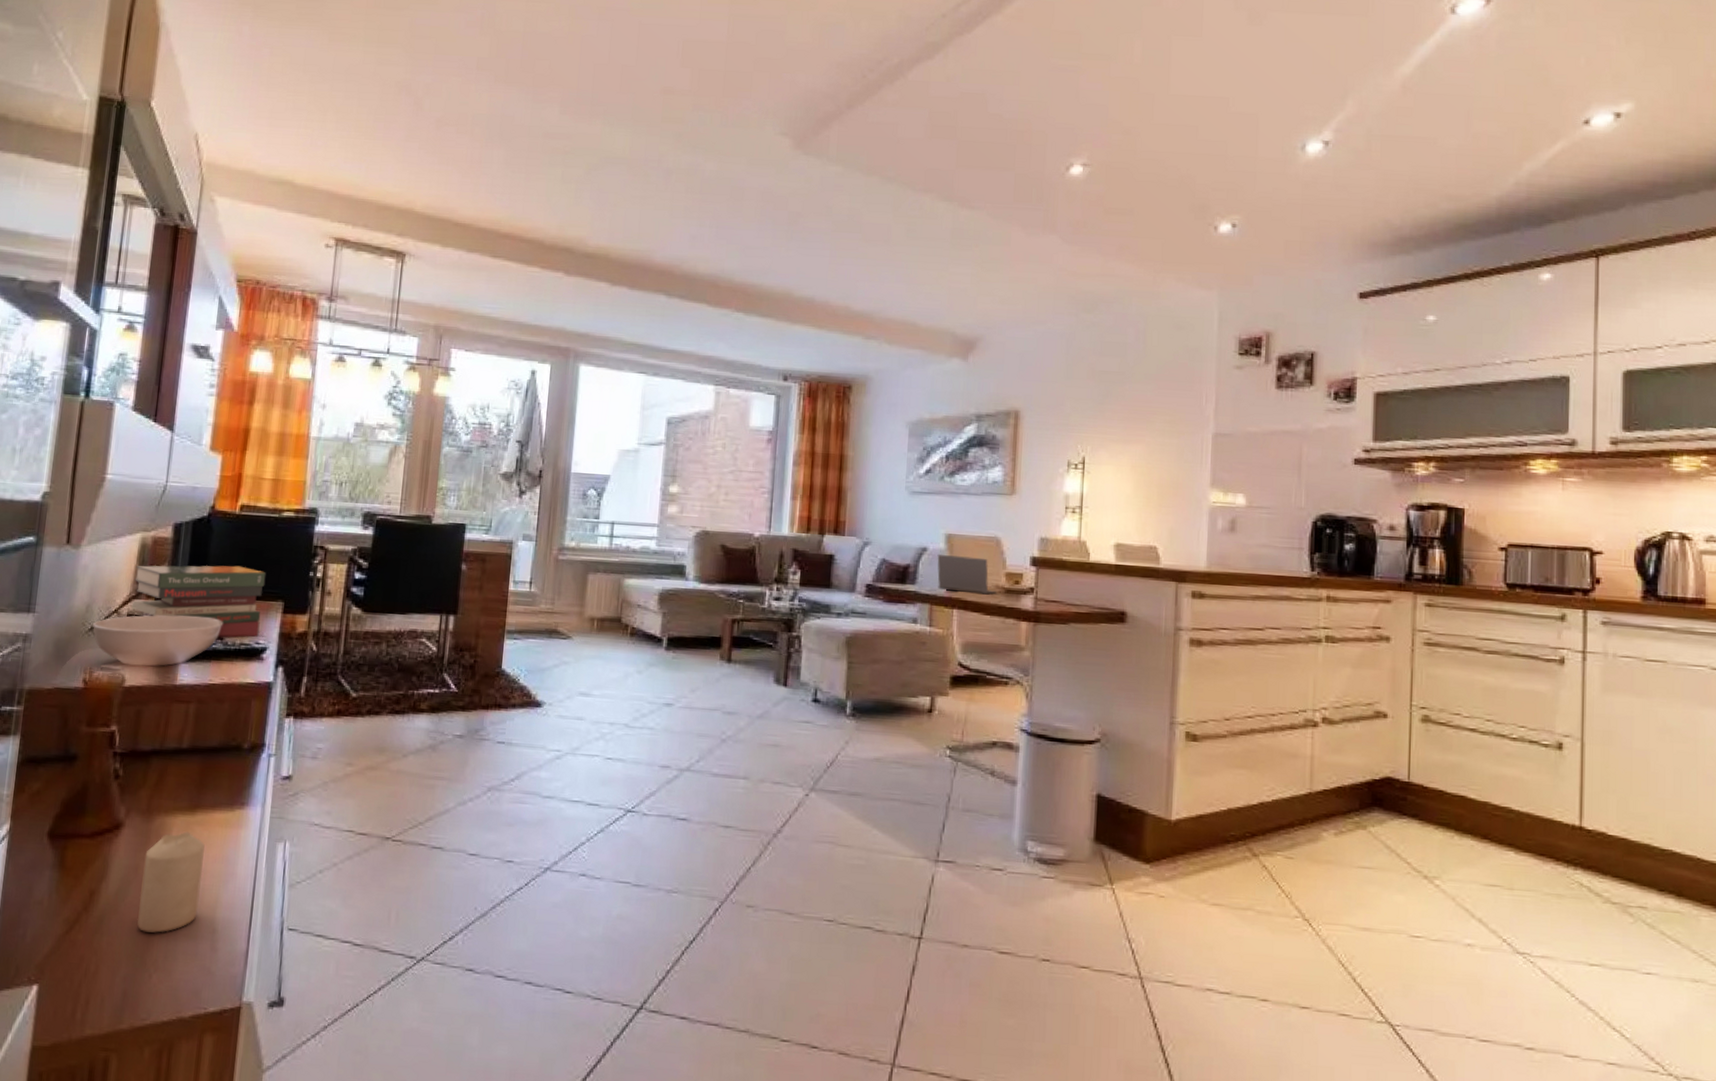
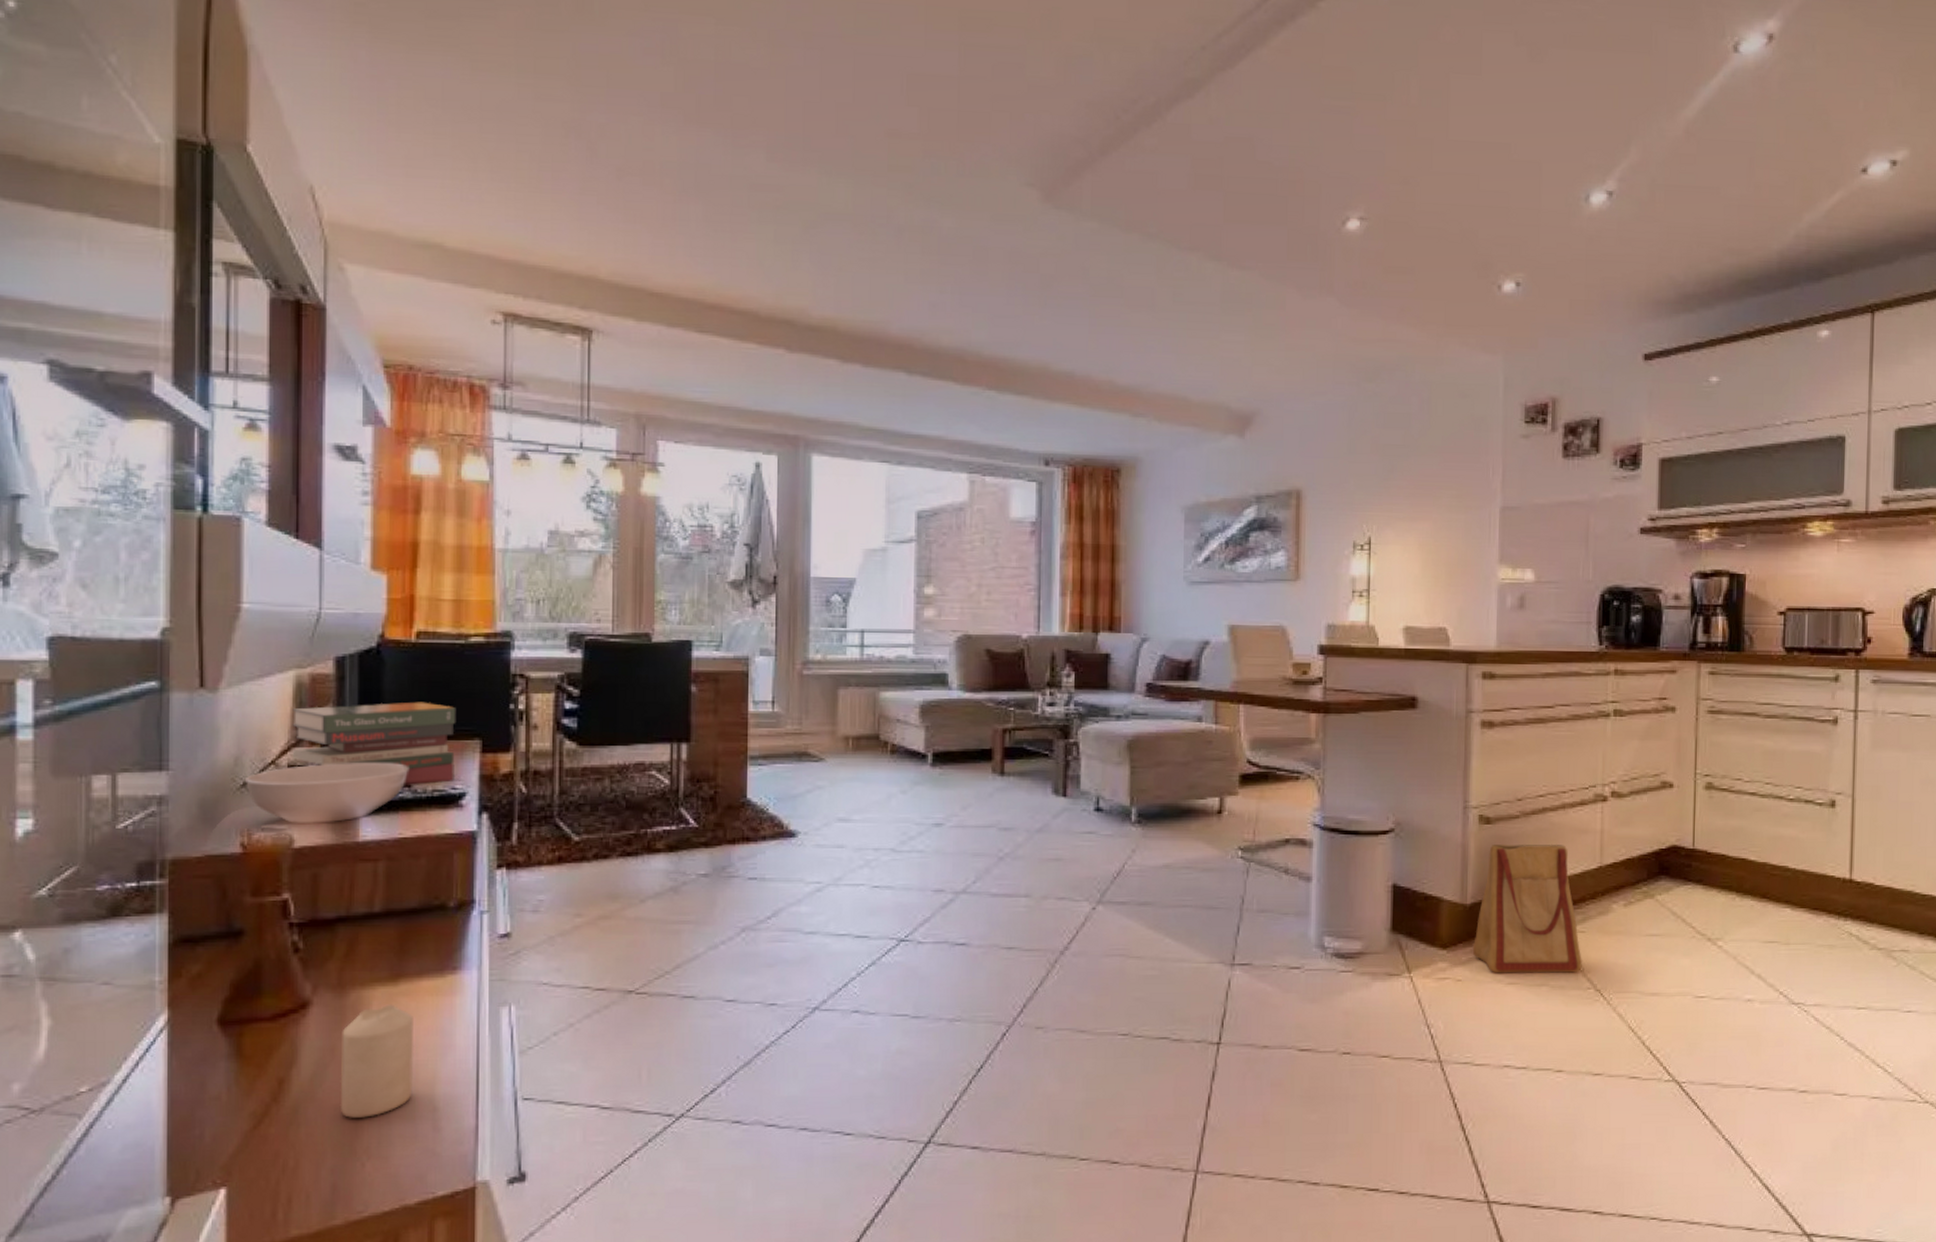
laptop computer: present [937,554,997,595] -> none [1220,647,1285,687]
shopping bag: none [1176,762,1290,900] -> present [1472,845,1582,973]

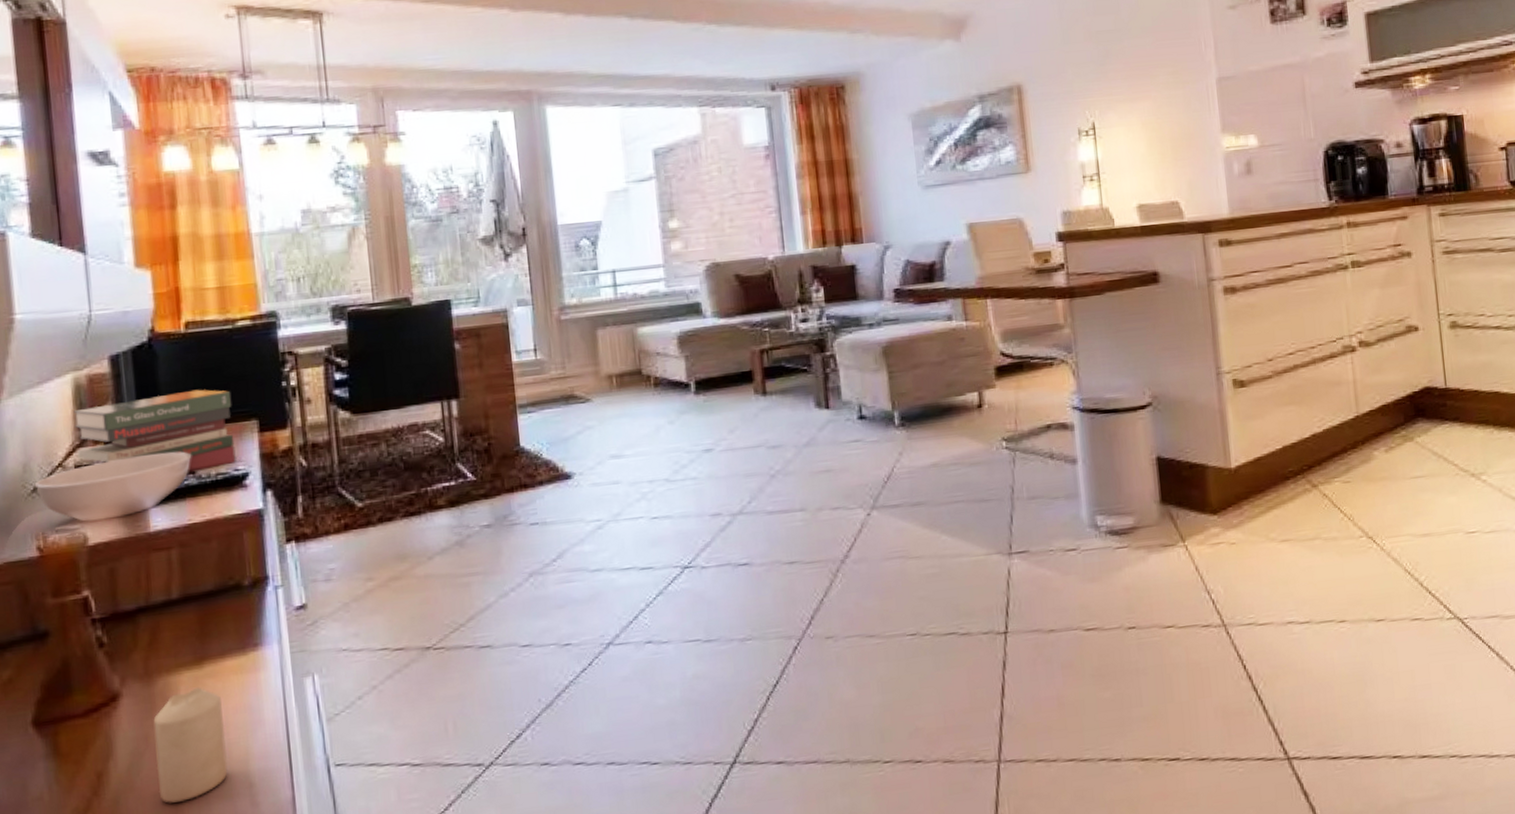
shopping bag: present [1472,845,1582,973] -> none [1242,399,1352,532]

